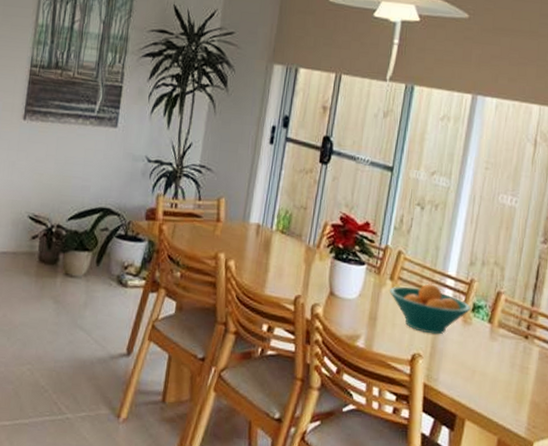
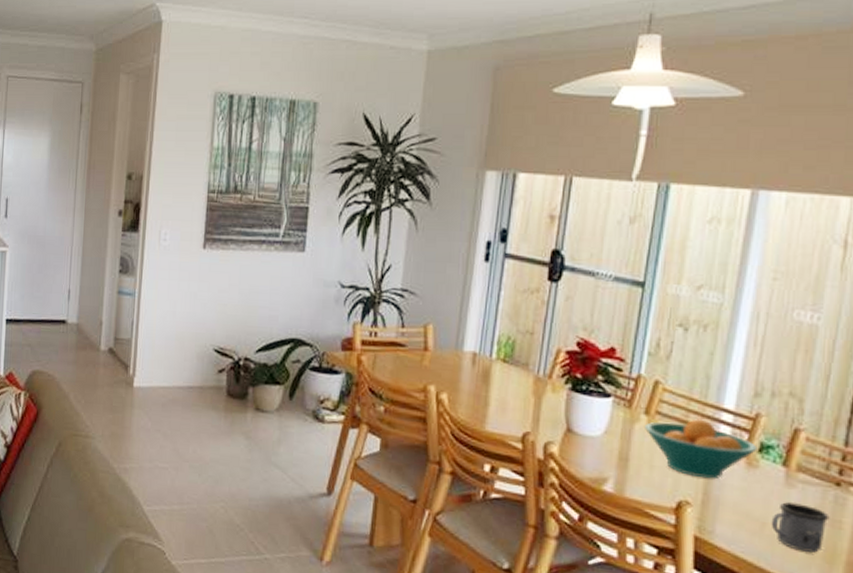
mug: none [479,353,520,395] -> present [771,502,830,553]

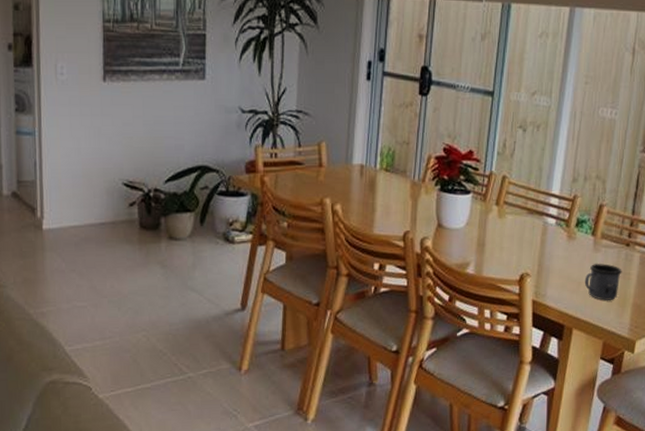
fruit bowl: present [643,419,757,479] -> none [495,204,575,253]

